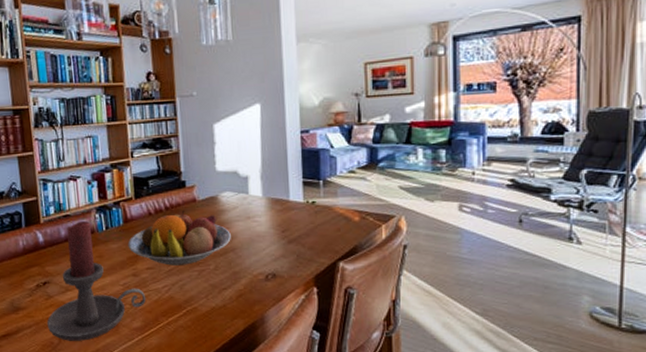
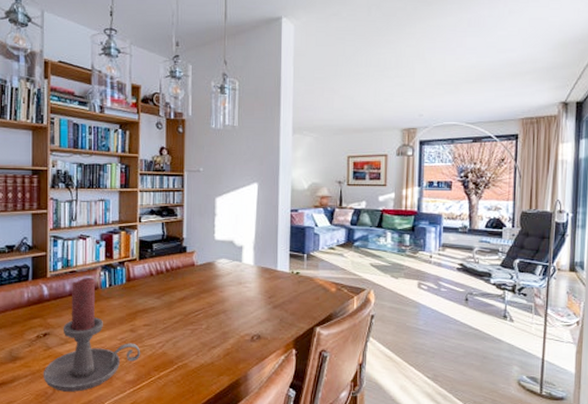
fruit bowl: present [127,211,231,266] -> none [128,274,223,324]

